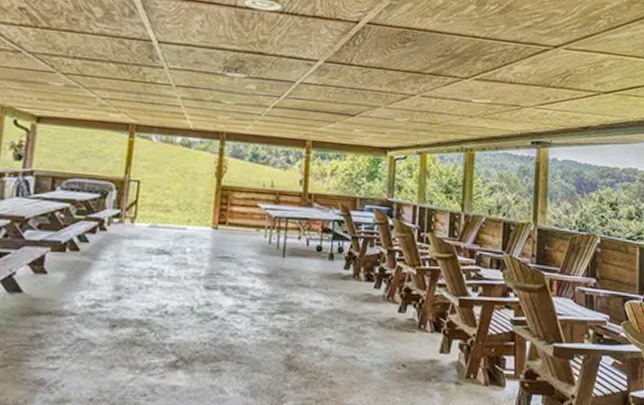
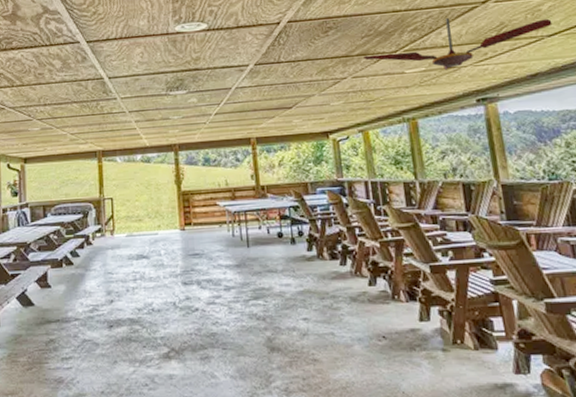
ceiling fan: none [436,55,610,107] -> present [363,18,553,70]

